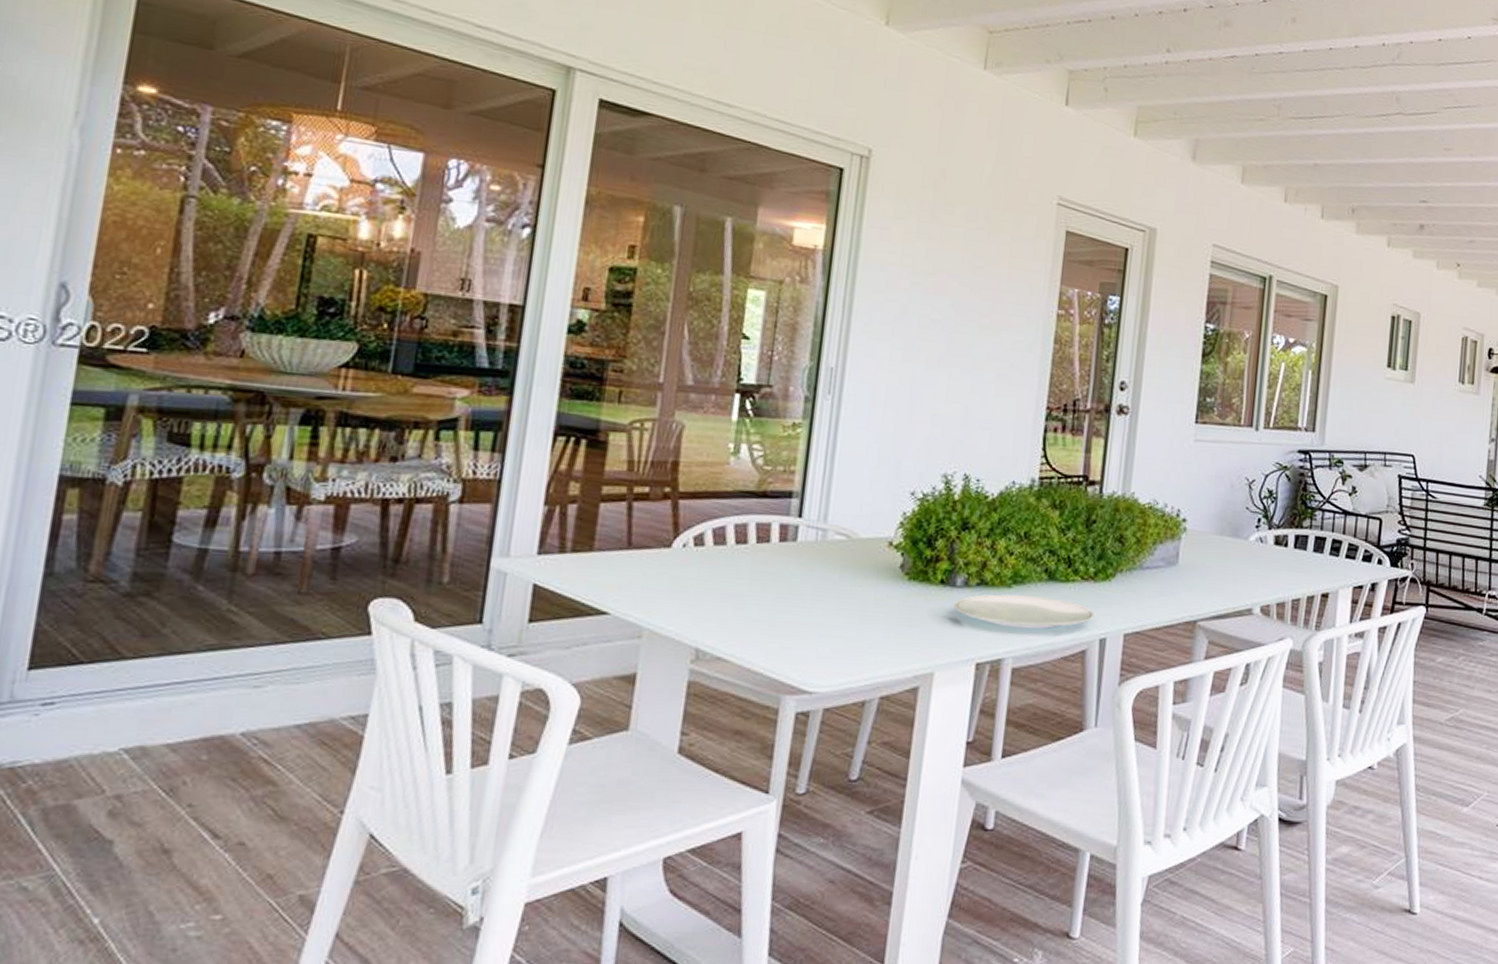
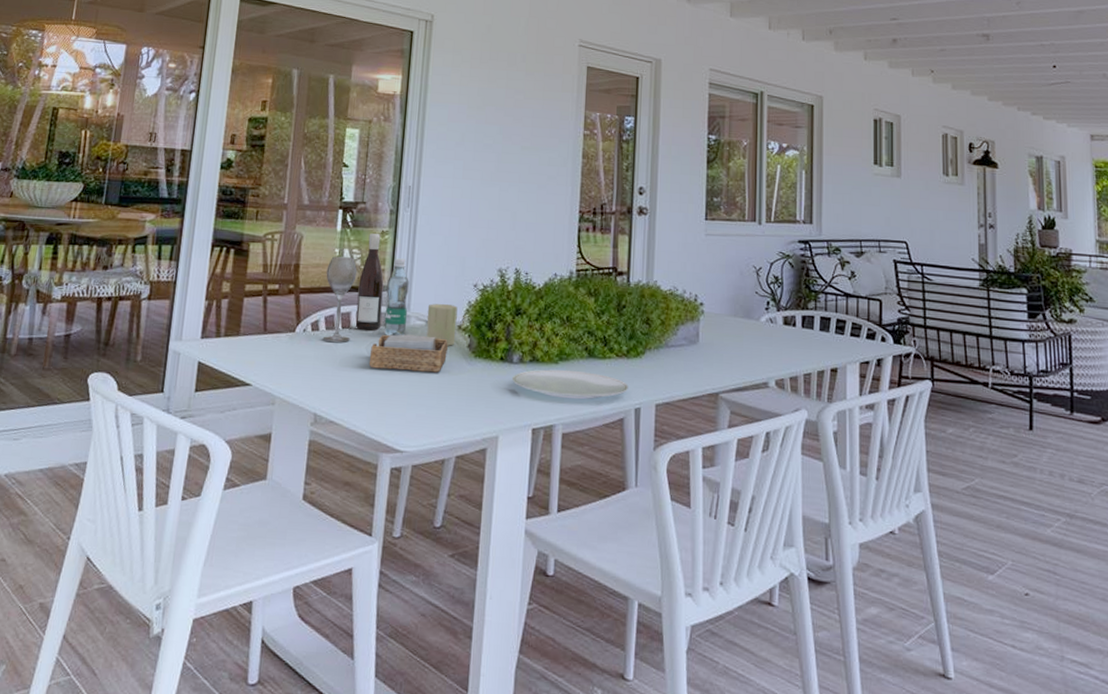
wineglass: none [709,453,759,561] -> present [322,256,357,342]
bottle: none [753,425,794,547] -> present [355,233,384,331]
napkin holder: none [770,551,875,599] -> present [368,334,448,373]
bottle: none [792,457,827,554] -> present [384,258,409,337]
candle: none [847,514,889,566] -> present [426,303,458,346]

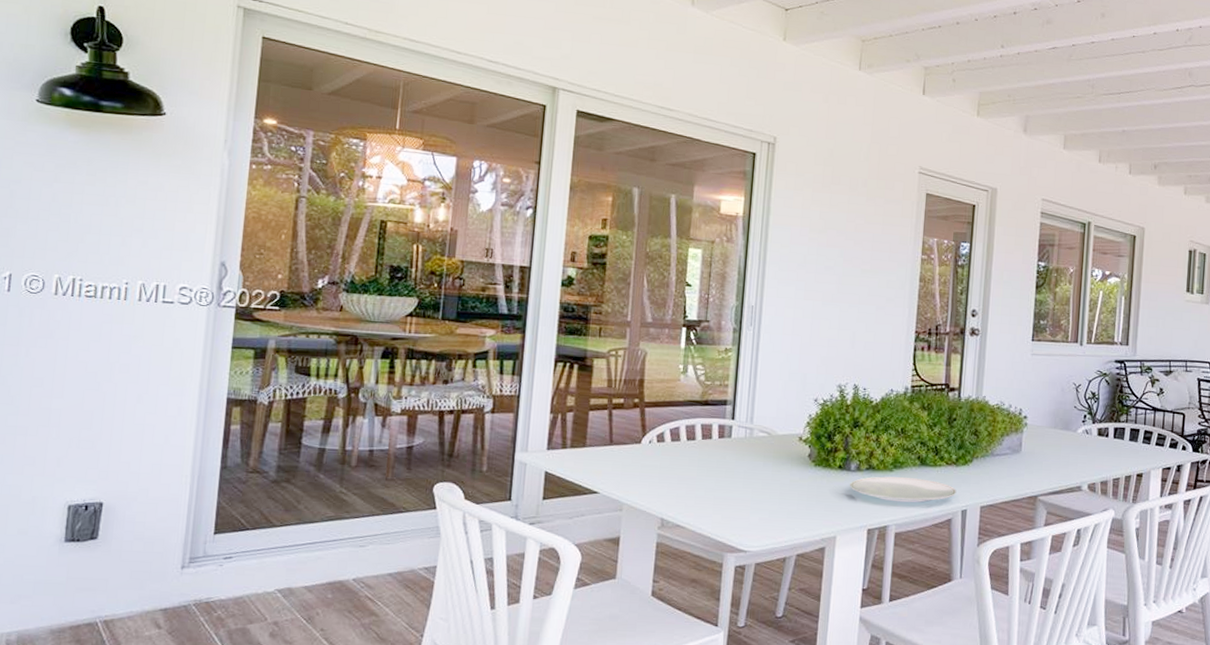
wineglass: present [322,256,357,342] -> none [668,372,702,453]
bottle: present [355,233,384,331] -> none [700,350,728,442]
napkin holder: present [368,334,448,373] -> none [713,445,790,480]
bottle: present [384,258,409,337] -> none [728,374,752,448]
candle: present [426,303,458,346] -> none [769,416,799,456]

